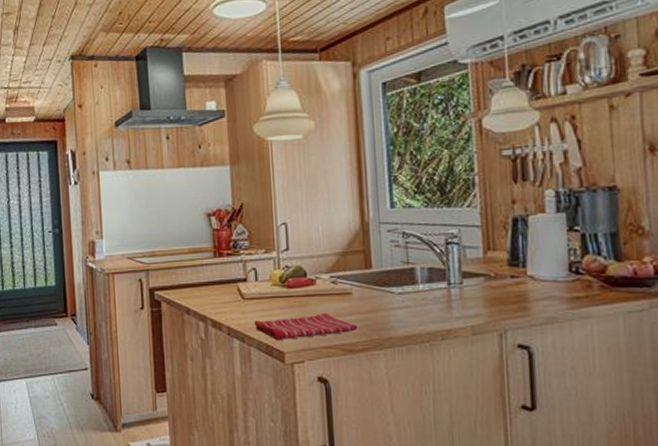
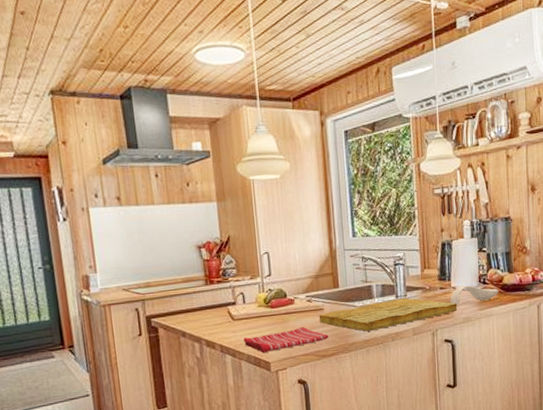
cutting board: none [345,286,536,325] -> present [318,297,457,332]
spoon rest: none [526,274,599,299] -> present [451,285,498,304]

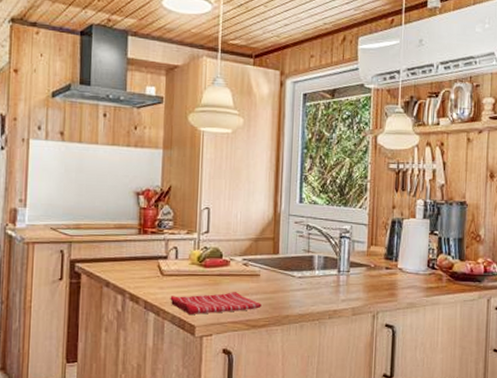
cutting board: present [318,297,457,332] -> none [253,273,402,305]
spoon rest: present [451,285,498,304] -> none [396,268,447,287]

